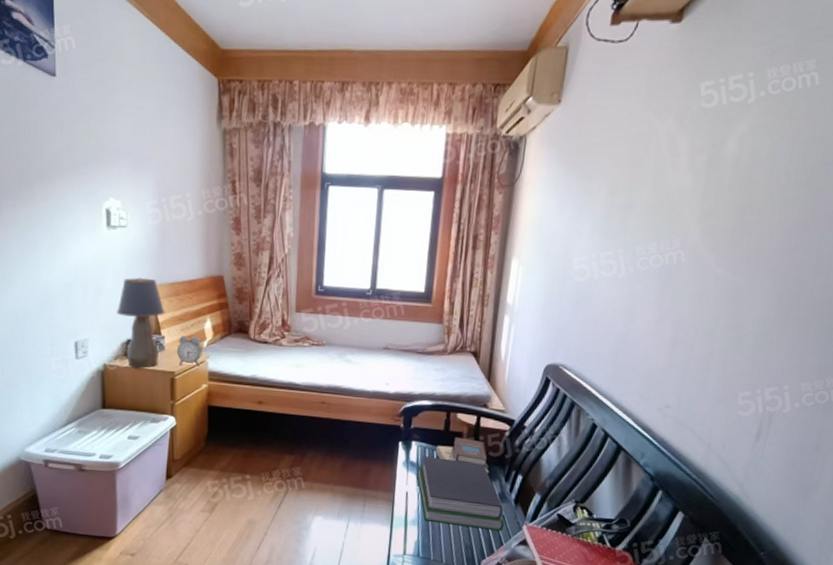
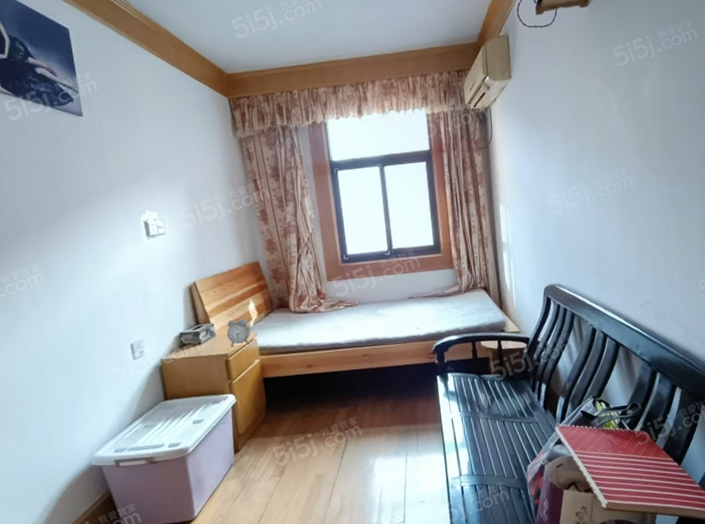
table lamp: present [116,277,165,369] -> none [166,275,212,358]
book: present [417,456,505,531] -> none [457,381,540,441]
books: present [436,436,489,473] -> none [469,361,518,388]

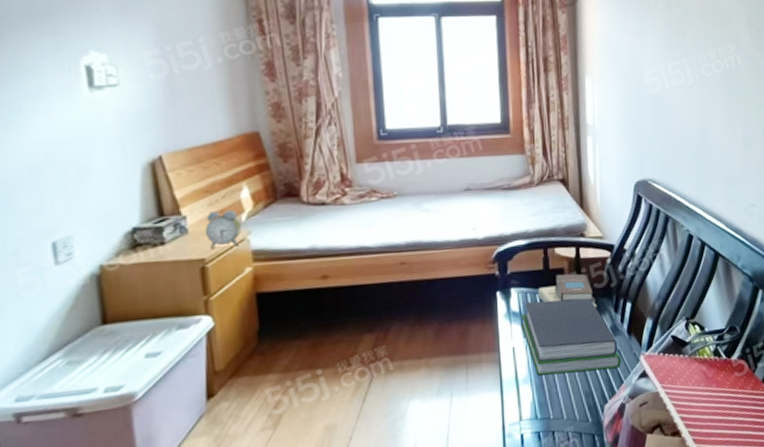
book: none [457,381,540,441] -> present [521,298,622,376]
books: none [469,361,518,388] -> present [538,273,597,308]

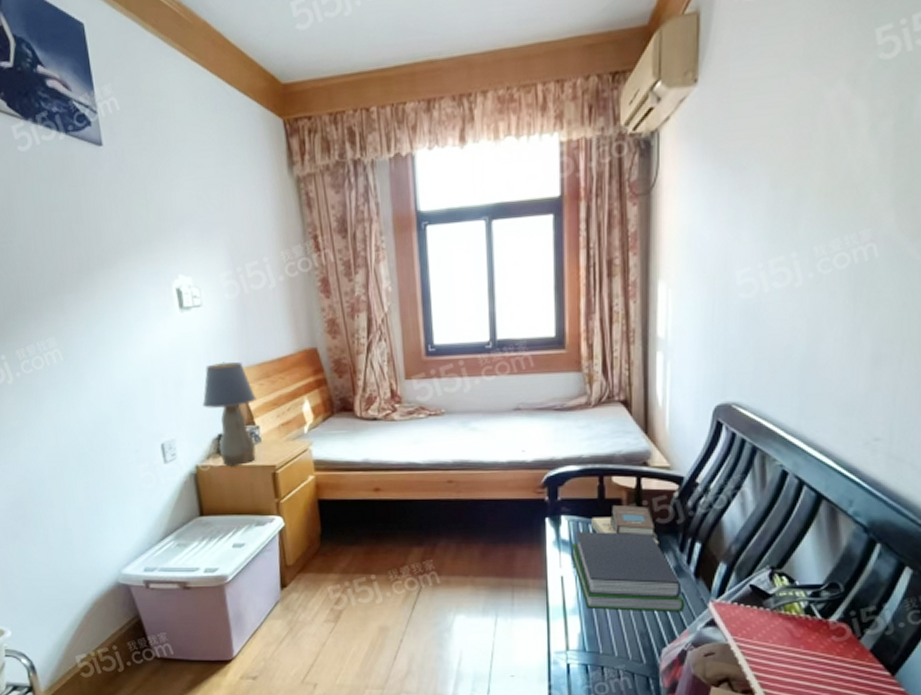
table lamp: none [113,146,184,263] -> present [202,362,256,467]
alarm clock: present [204,210,241,249] -> none [274,422,304,457]

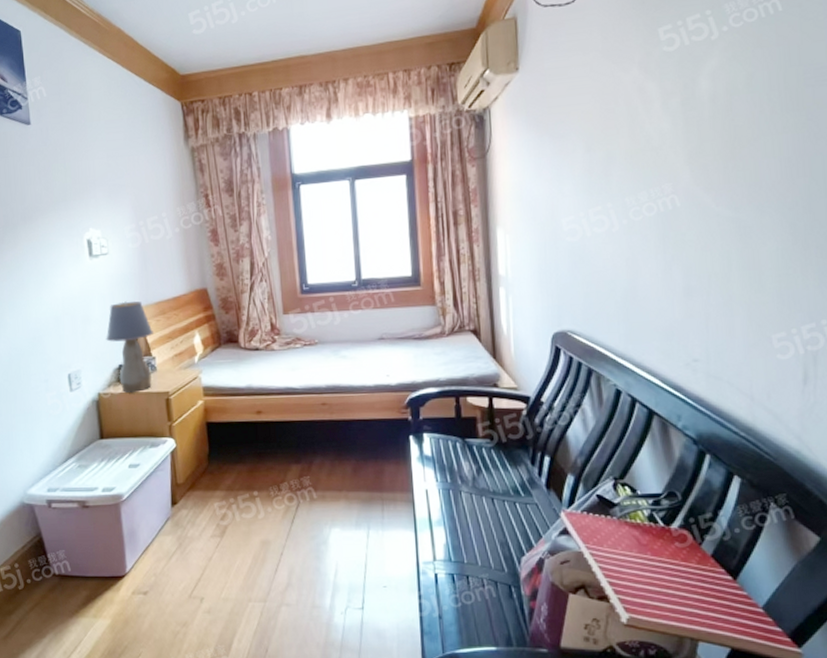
book: present [571,532,685,611] -> none [434,447,540,522]
books: present [591,504,659,544] -> none [451,422,512,459]

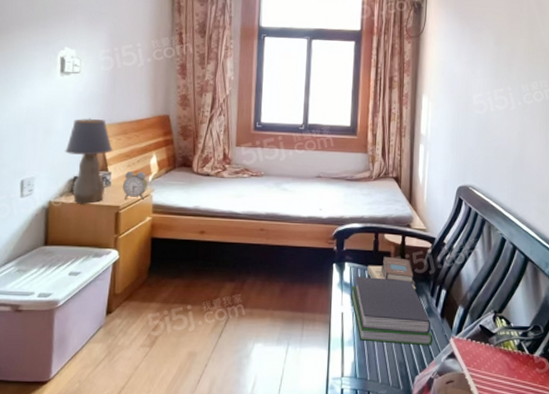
alarm clock: none [168,353,195,384] -> present [122,171,148,200]
book: none [434,447,540,522] -> present [351,276,433,345]
books: none [451,422,512,459] -> present [367,256,416,290]

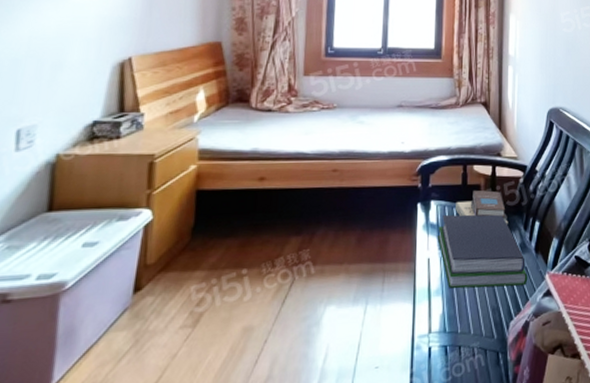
table lamp: present [65,118,113,205] -> none [81,48,147,155]
alarm clock: present [122,171,148,200] -> none [158,111,193,145]

